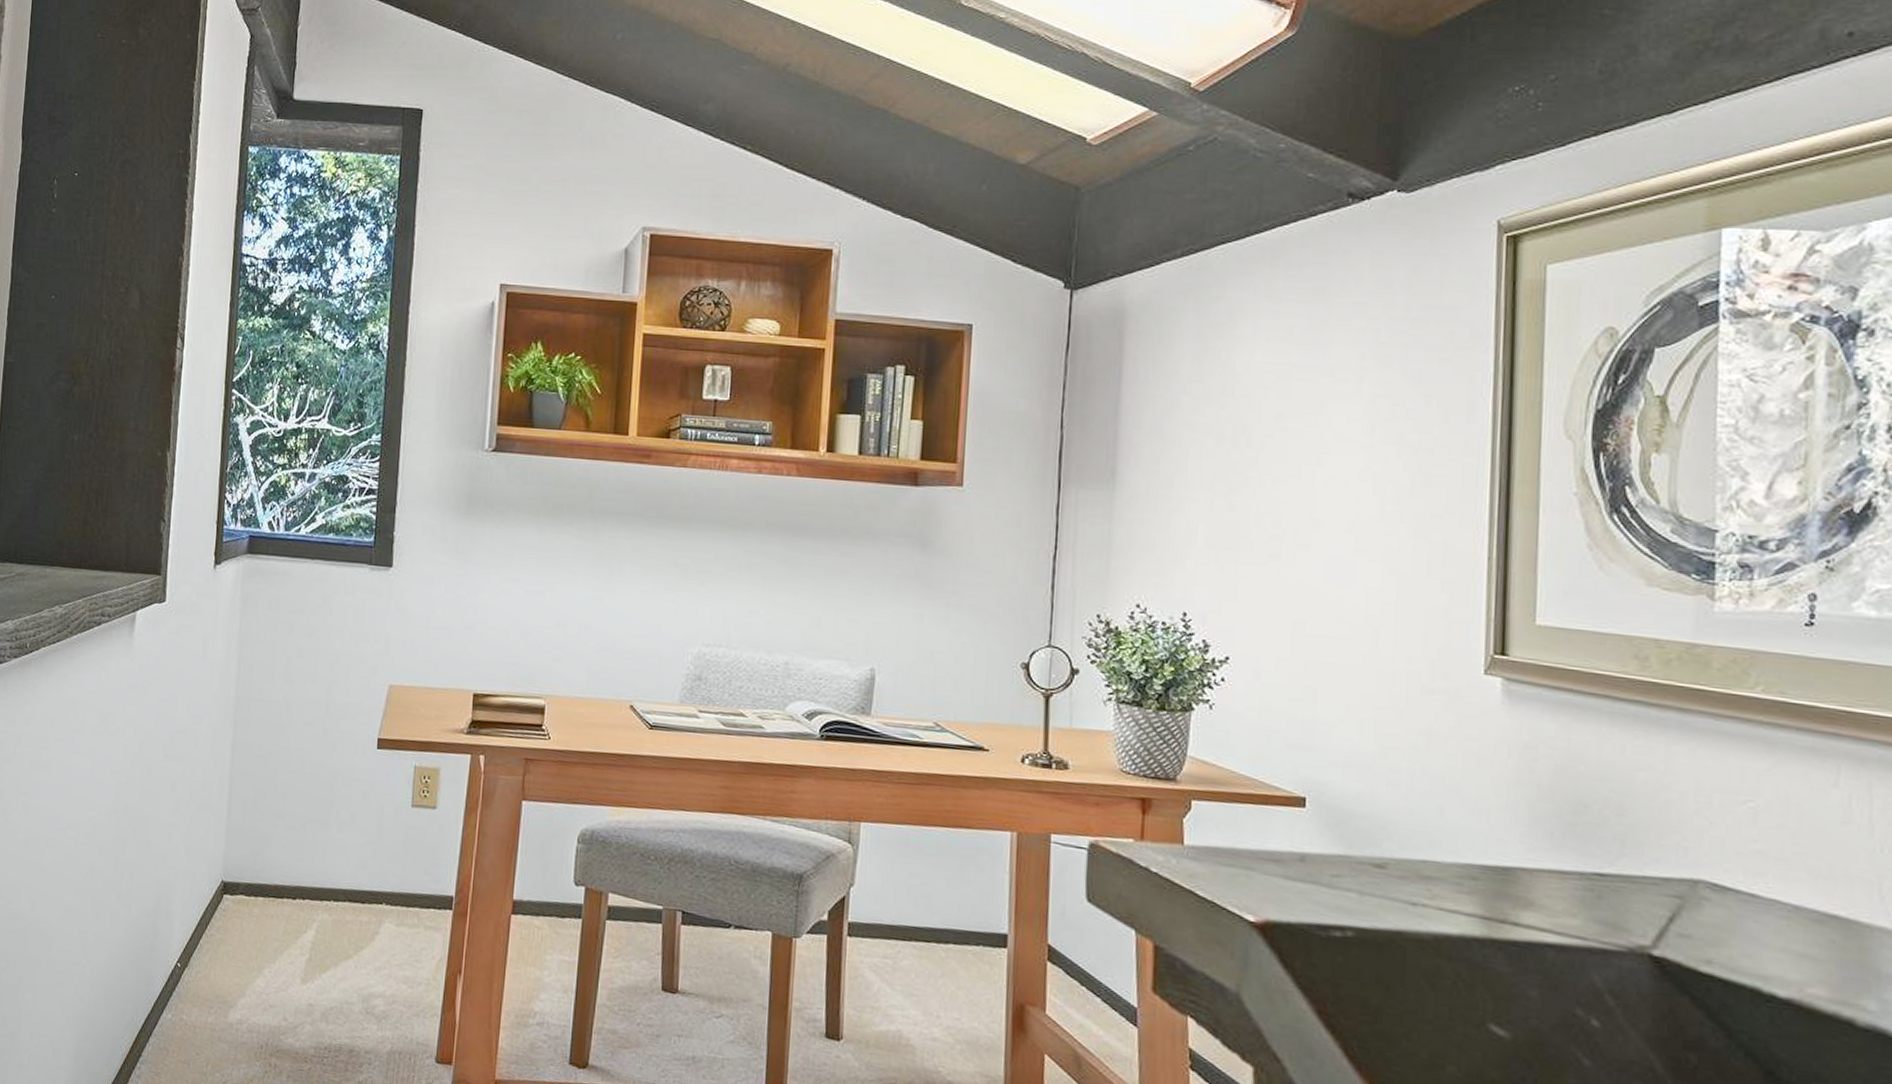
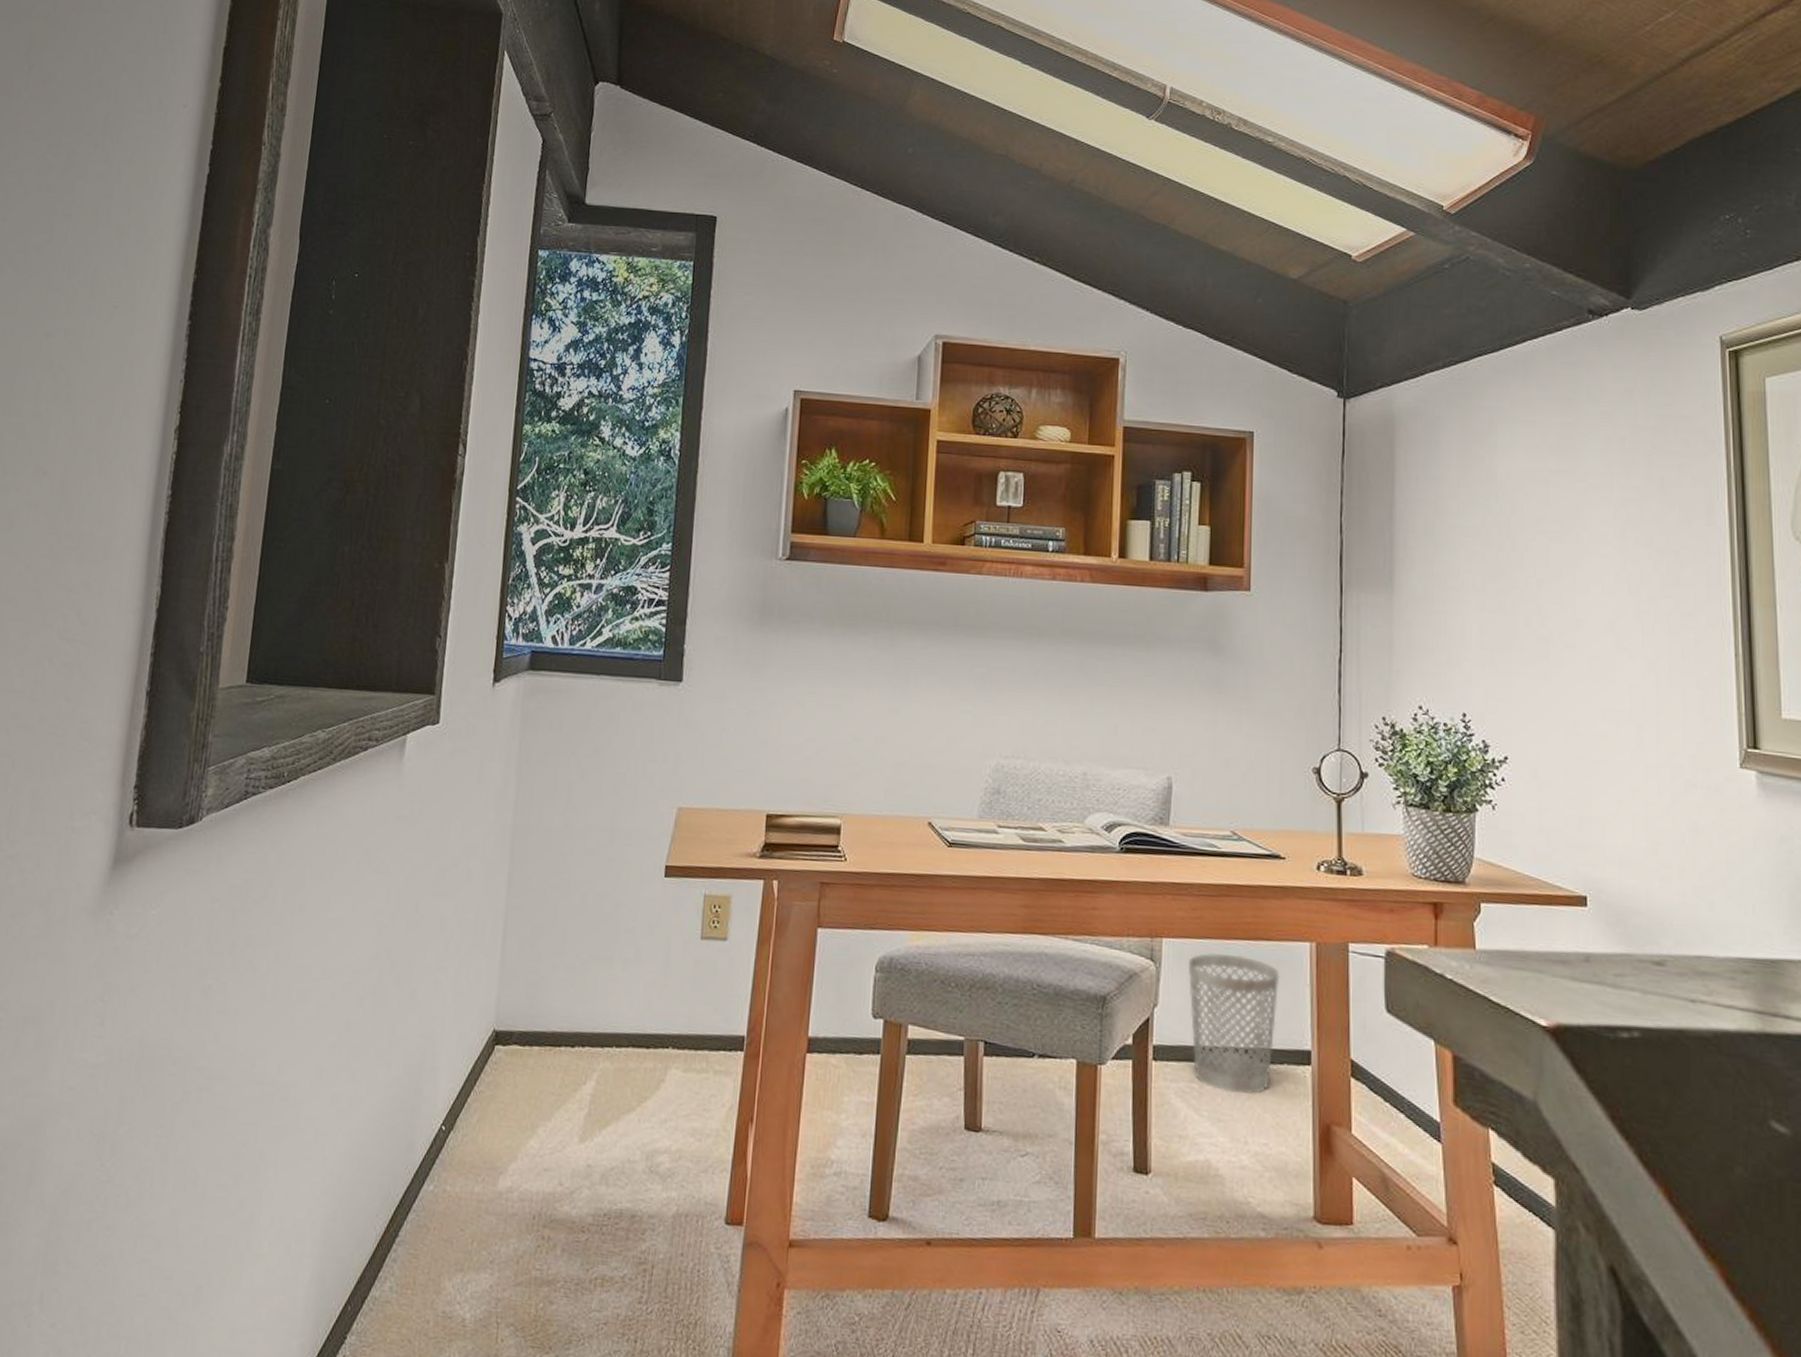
wastebasket: none [885,837,979,972] -> present [1188,952,1280,1094]

